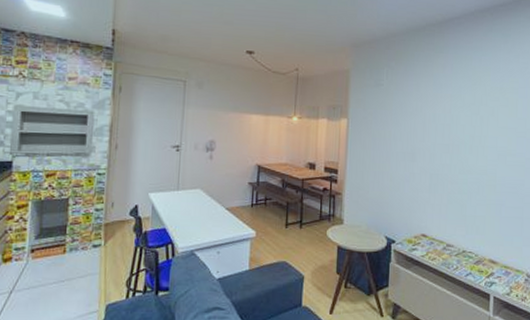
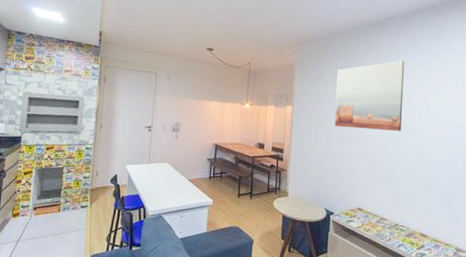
wall art: none [395,66,472,146] -> present [334,61,405,131]

